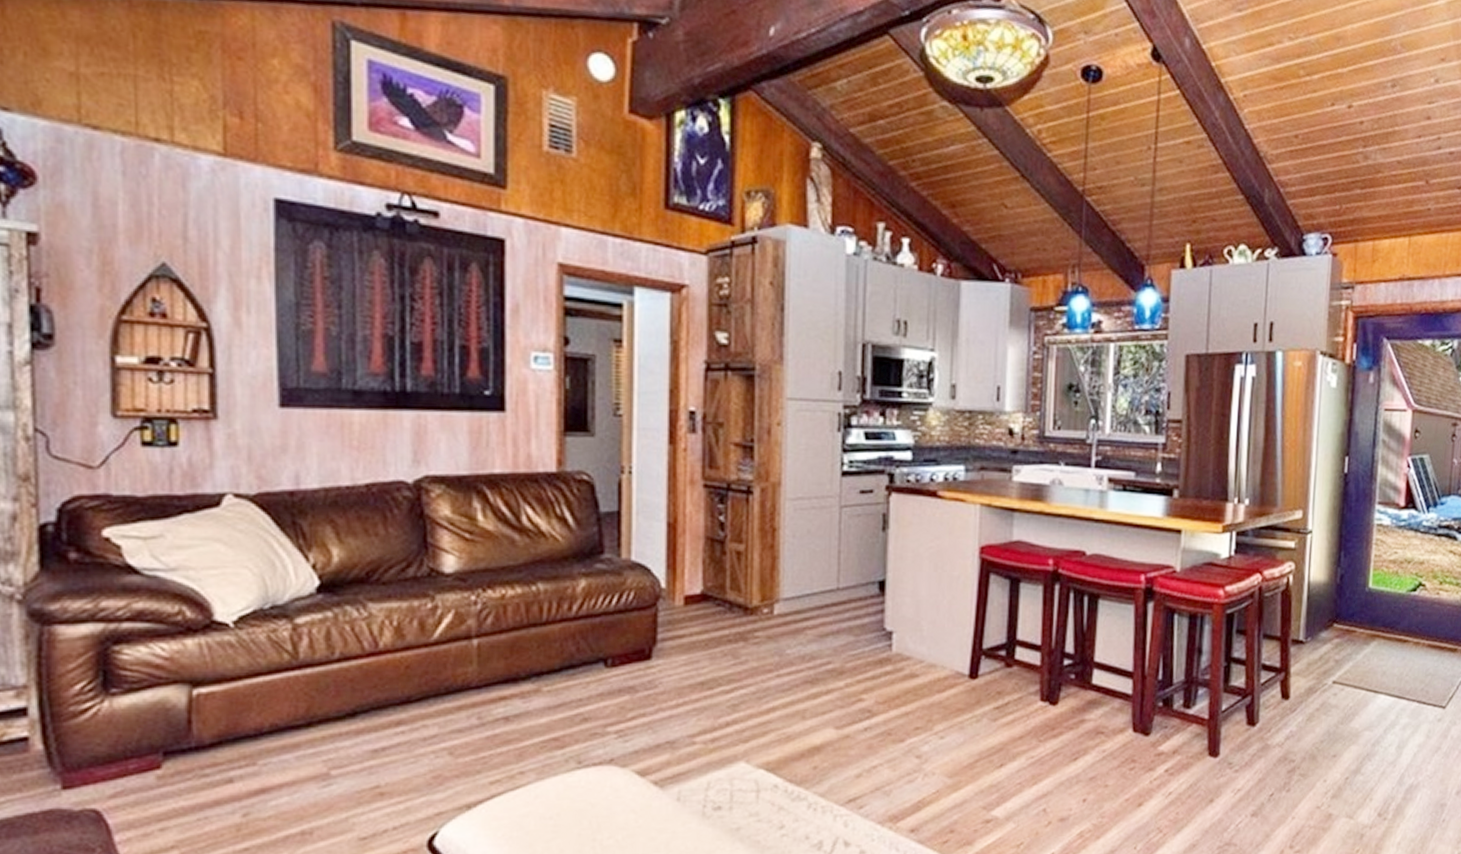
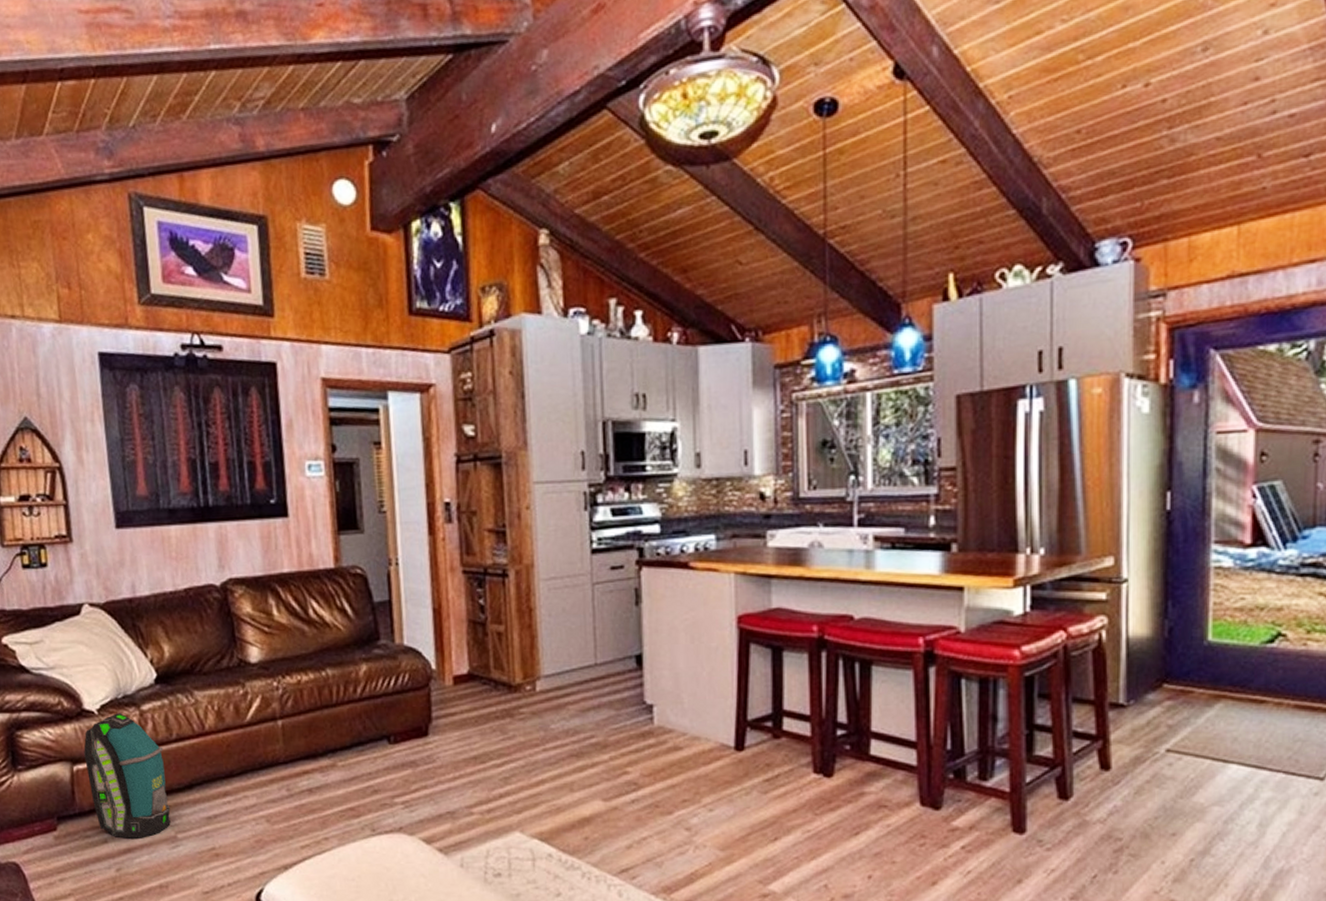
backpack: none [210,626,324,777] -> present [83,713,171,839]

